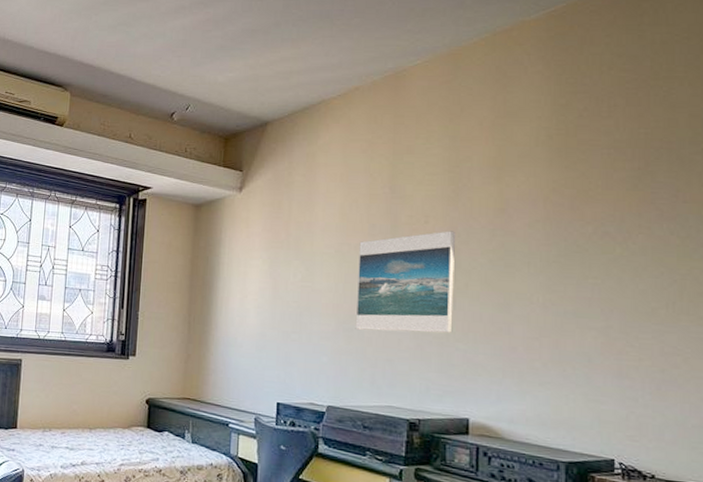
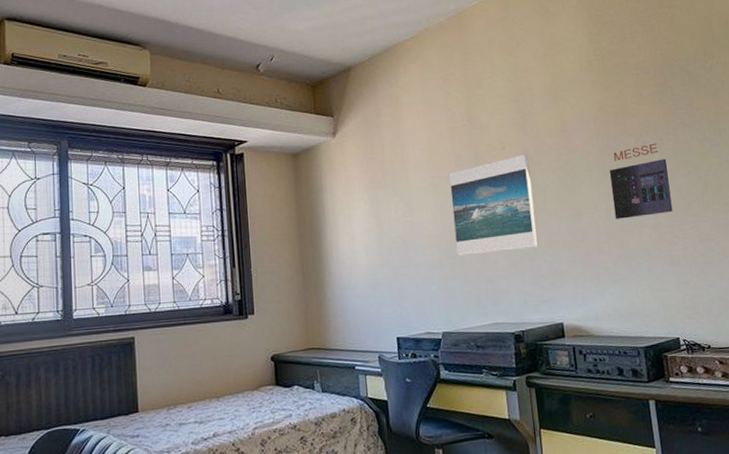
album cover: none [553,235,632,317] -> present [609,143,673,219]

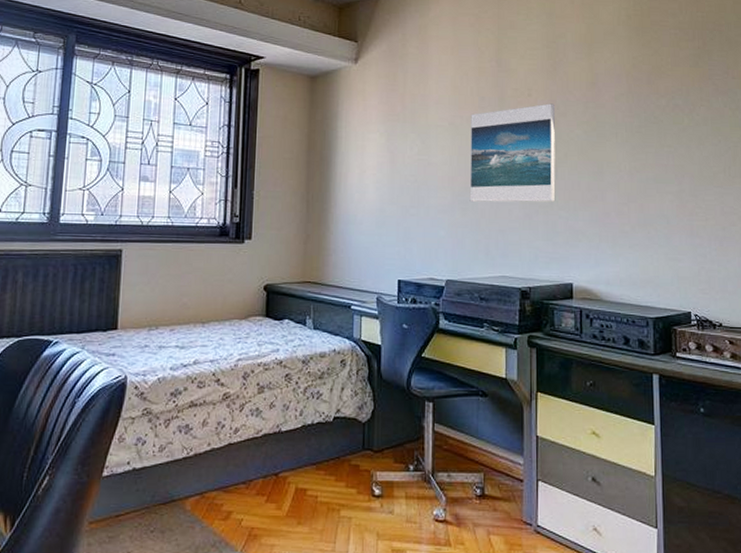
album cover: present [609,143,673,219] -> none [636,107,698,182]

